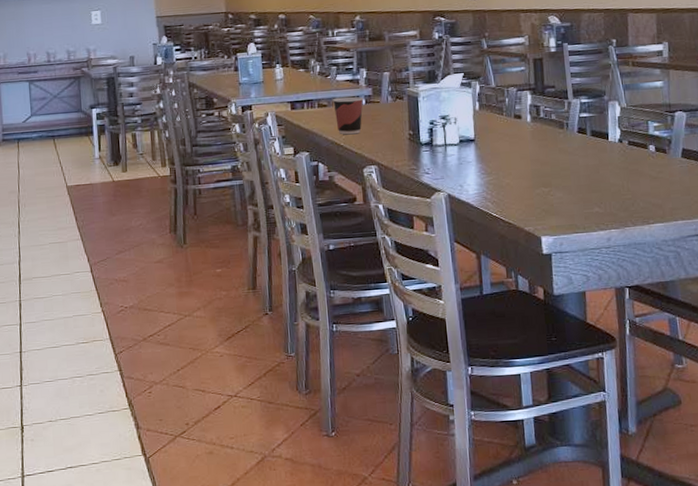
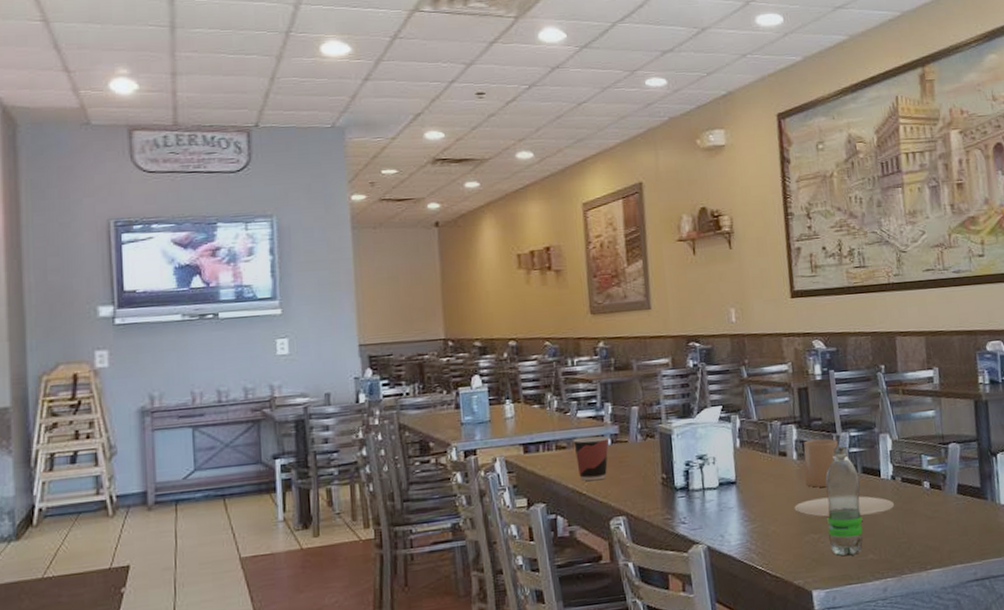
plate: none [527,156,621,175] -> present [794,496,895,519]
cup: none [537,104,569,148] -> present [803,438,838,488]
bottle: none [556,111,590,208] -> present [825,446,864,556]

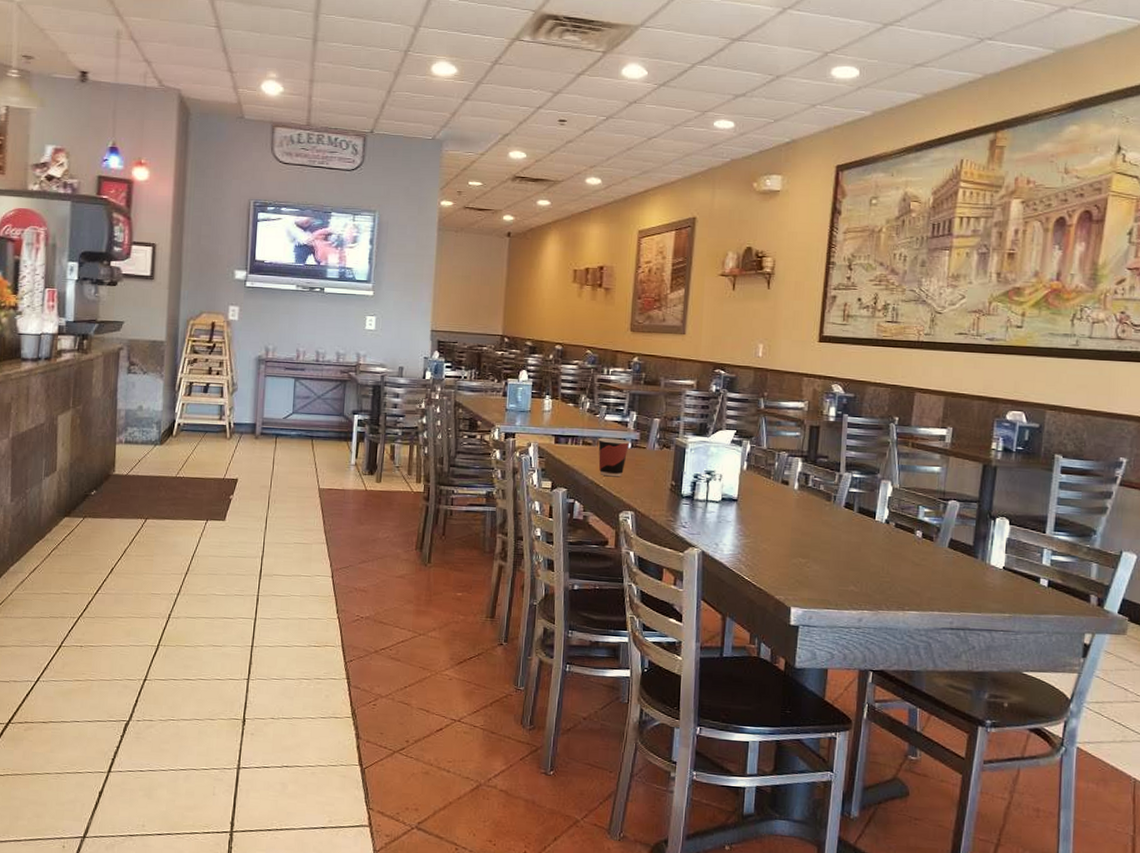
plate: present [794,496,895,519] -> none [787,527,884,553]
cup: present [803,438,838,488] -> none [802,474,839,519]
bottle: present [825,446,864,556] -> none [814,484,854,584]

